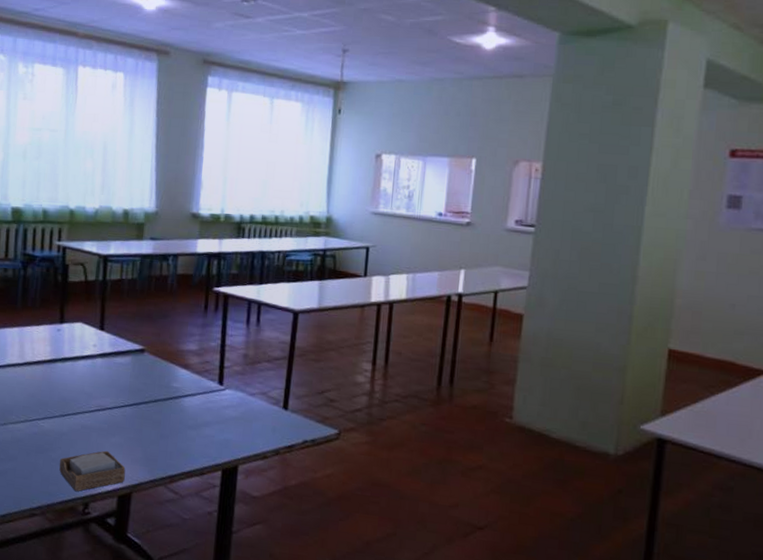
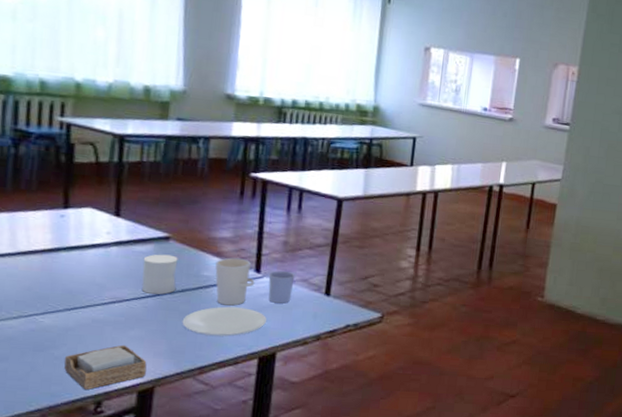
cup: none [121,365,152,404] -> present [141,254,178,295]
plate: none [155,417,229,447] -> present [182,306,267,337]
cup: none [183,370,219,417] -> present [215,257,255,306]
cup: none [230,383,255,416] -> present [268,271,295,304]

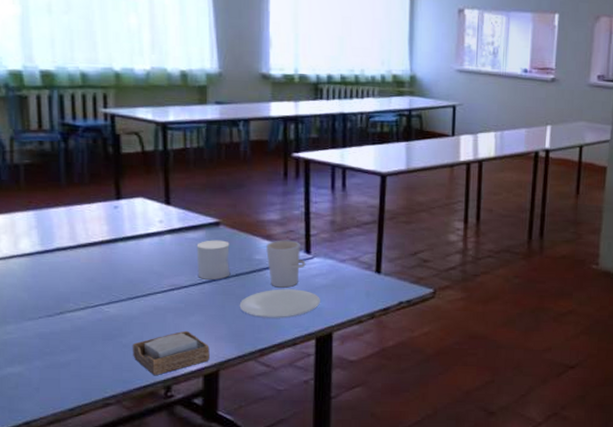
cup: present [268,271,295,304] -> none [319,251,345,283]

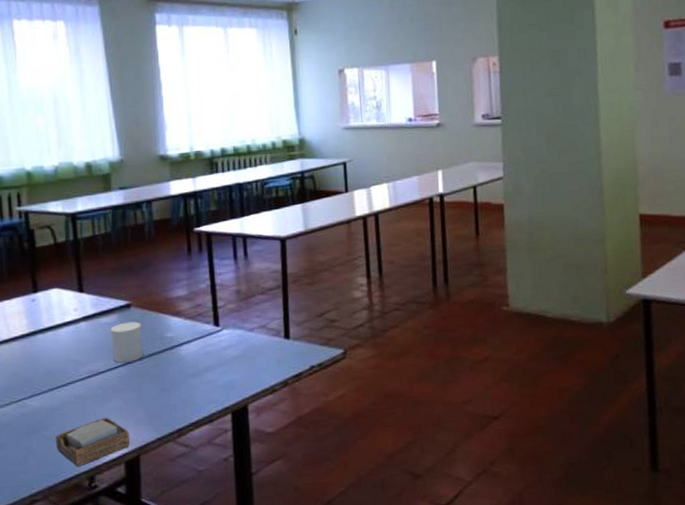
plate: present [239,289,320,318] -> none [154,363,233,397]
cup: present [266,240,306,288] -> none [176,314,216,364]

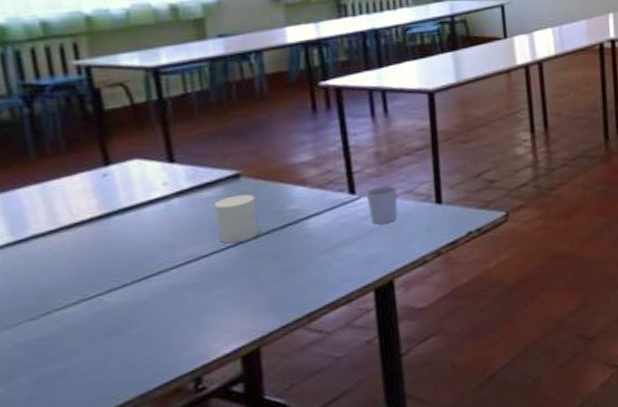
napkin holder: present [55,417,130,466] -> none [145,307,247,368]
cup: none [227,320,253,354] -> present [366,186,398,225]

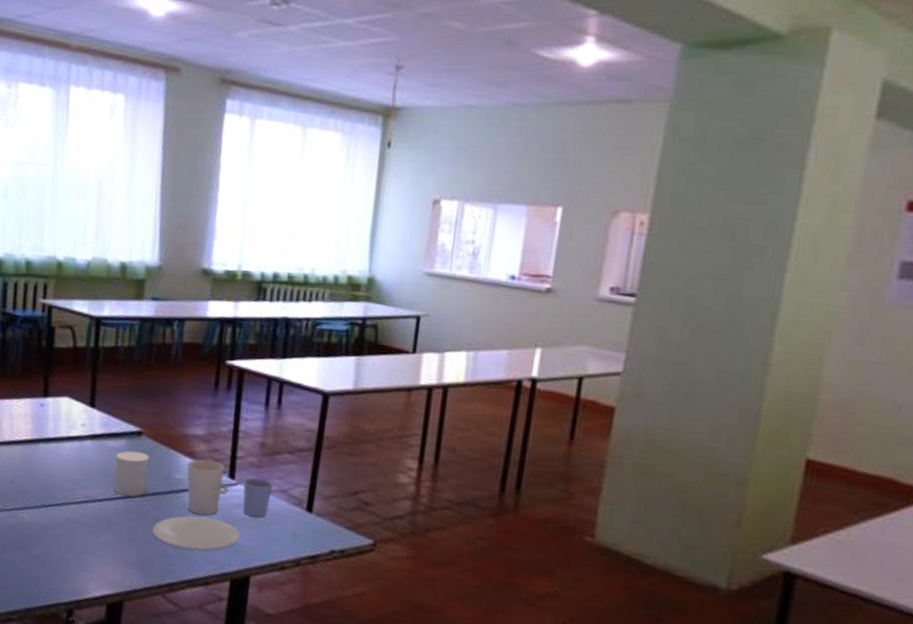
plate: none [275,236,374,278] -> present [152,515,240,552]
cup: none [301,181,352,239] -> present [187,459,229,516]

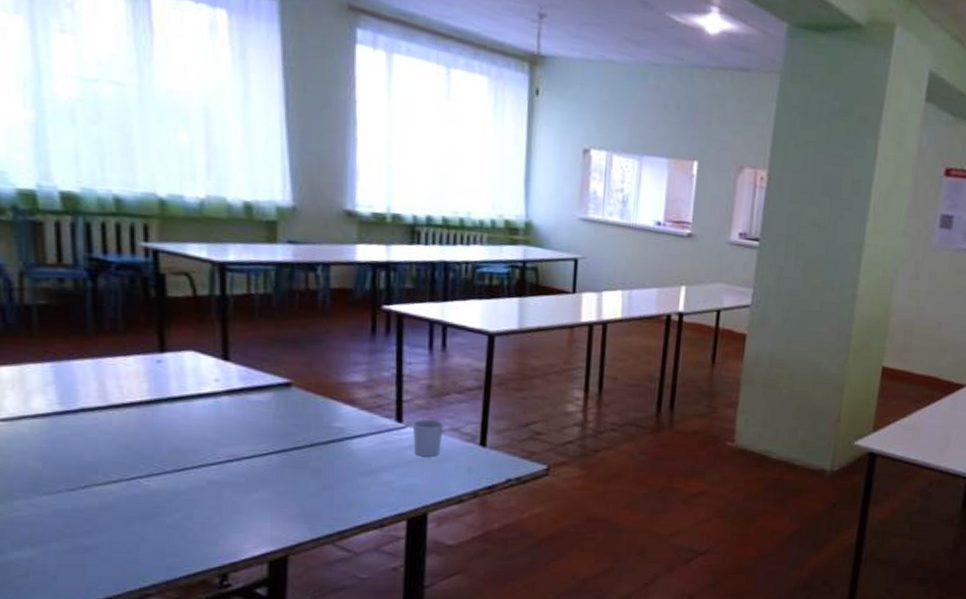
cup: present [113,450,150,497] -> none [261,403,304,450]
plate: present [152,515,240,552] -> none [314,462,413,496]
cup: present [187,459,229,516] -> none [348,405,397,461]

